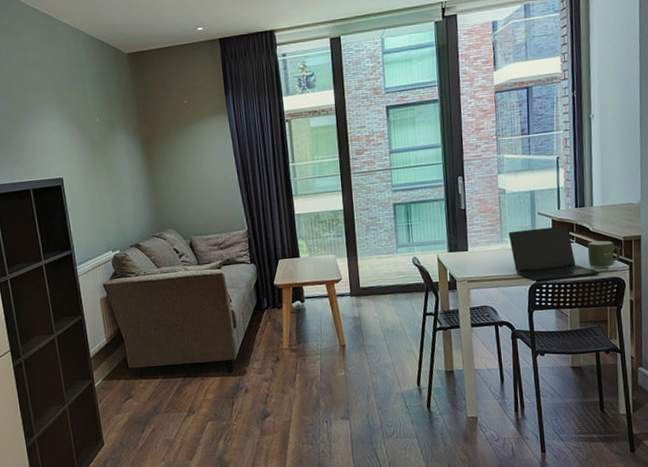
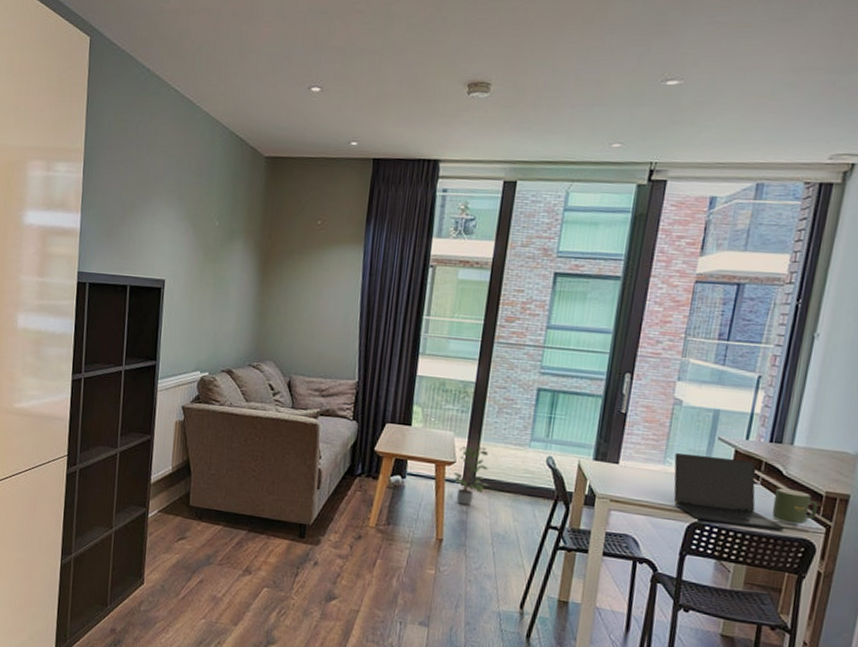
potted plant: none [342,261,373,313] -> present [453,445,490,505]

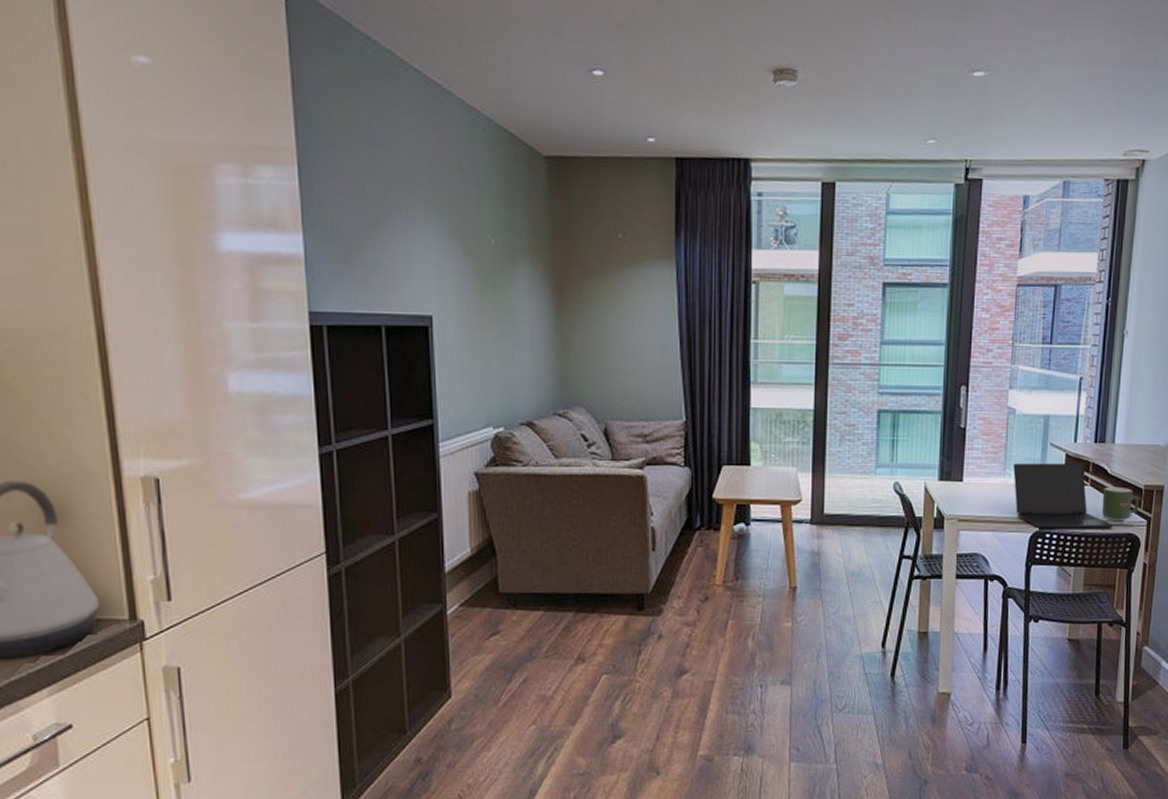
potted plant: present [453,445,490,505] -> none [800,479,840,546]

